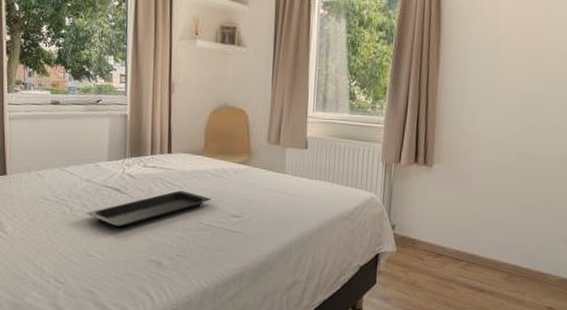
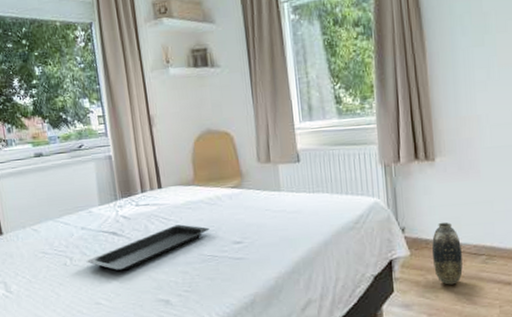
vase: none [416,225,445,285] -> present [432,222,463,285]

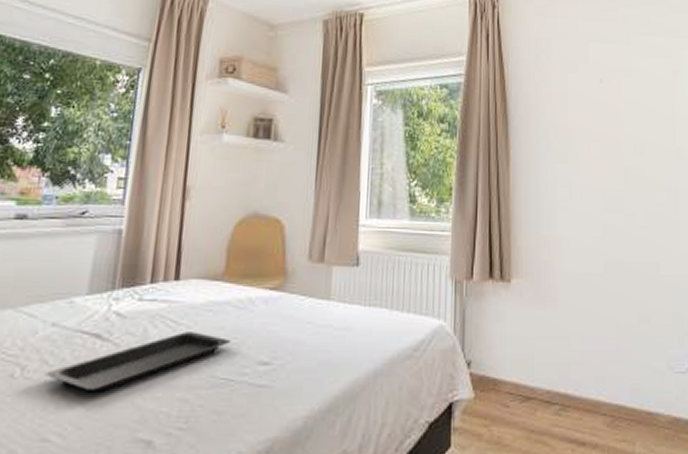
vase: present [432,222,463,285] -> none [500,358,533,441]

